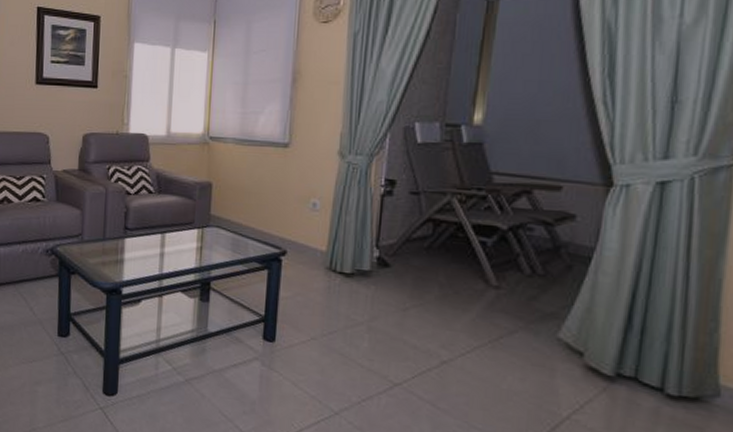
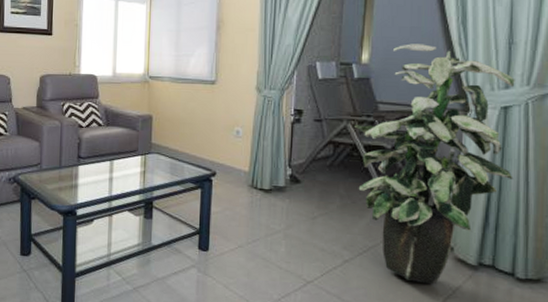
indoor plant: none [459,101,677,397] -> present [353,44,515,285]

